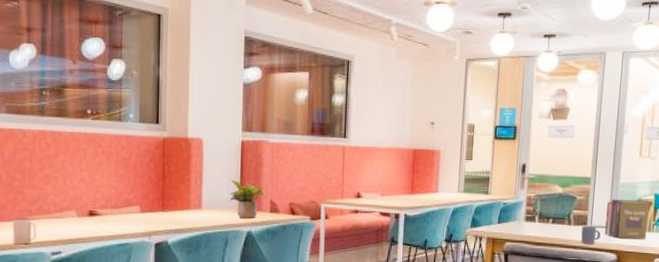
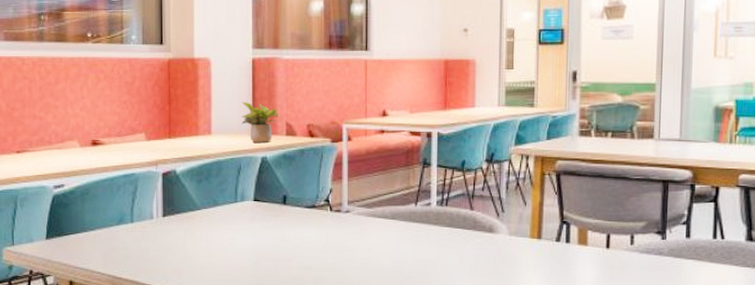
mug: present [12,218,37,245] -> none [13,150,38,178]
mug: present [581,226,601,244] -> none [647,139,671,160]
books: present [604,199,650,239] -> none [675,107,730,152]

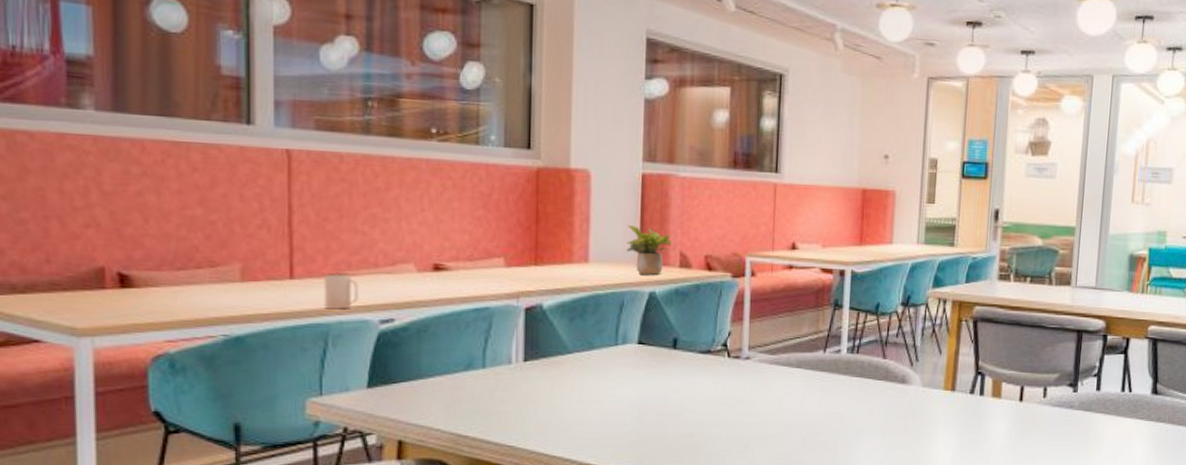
mug: none [13,150,38,178] -> present [324,274,359,310]

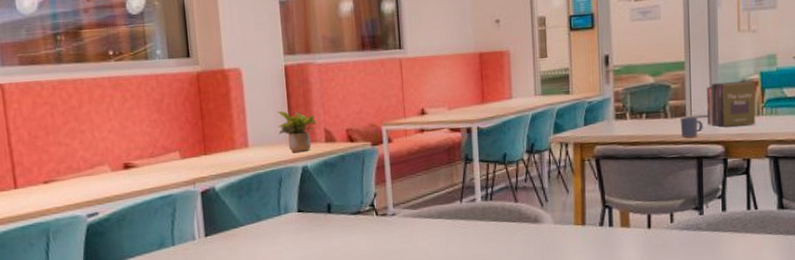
mug: present [324,274,359,310] -> none [40,180,69,210]
mug: none [1064,286,1087,308] -> present [680,116,703,138]
books: none [1091,253,1143,303] -> present [706,80,756,127]

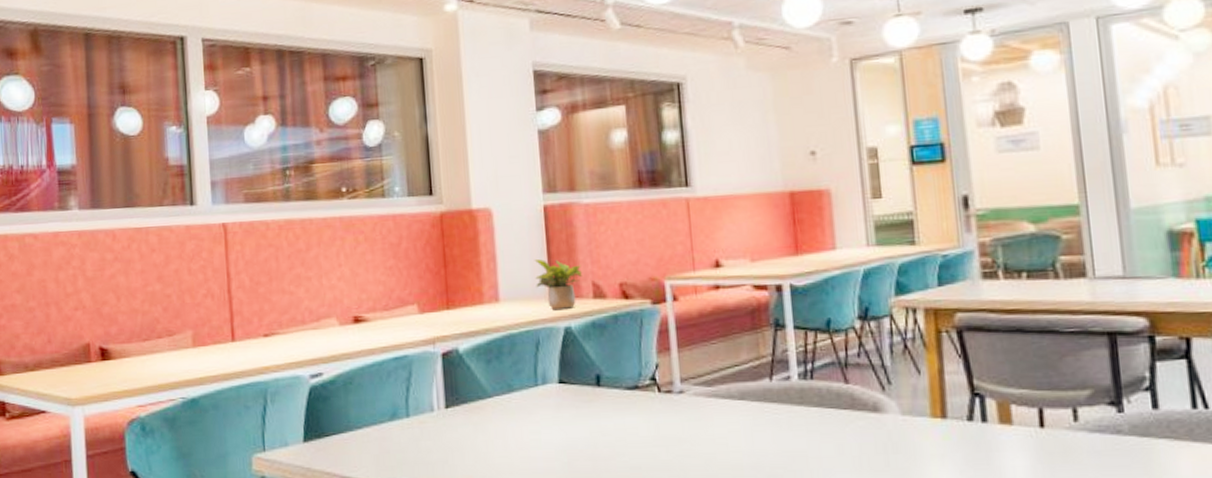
mug: present [680,116,703,138] -> none [1078,277,1114,306]
books: present [706,80,756,127] -> none [1114,230,1195,293]

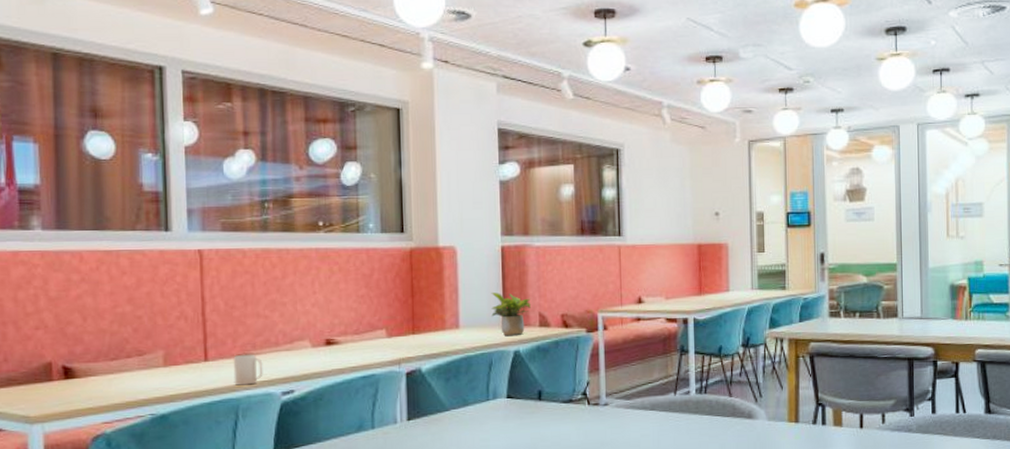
mug: none [260,333,291,368] -> present [233,354,263,386]

